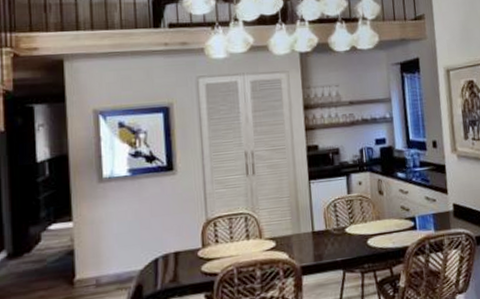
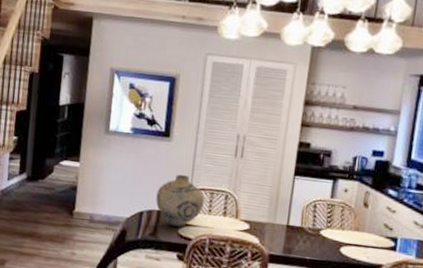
vase: none [170,206,224,265] -> present [156,174,205,227]

